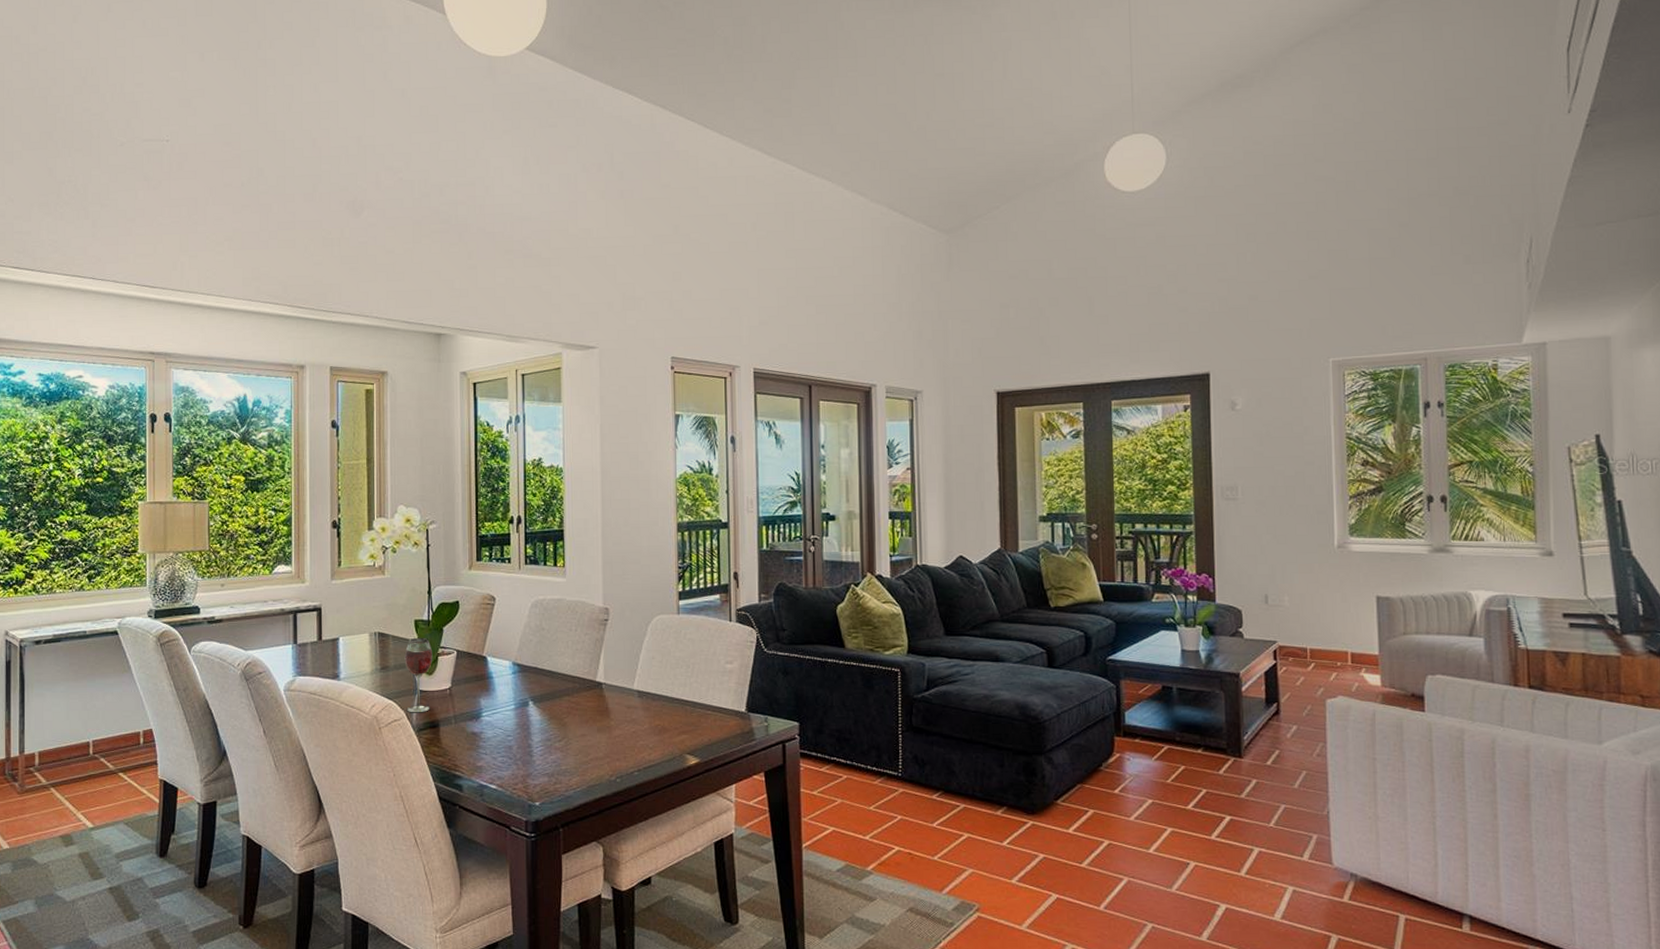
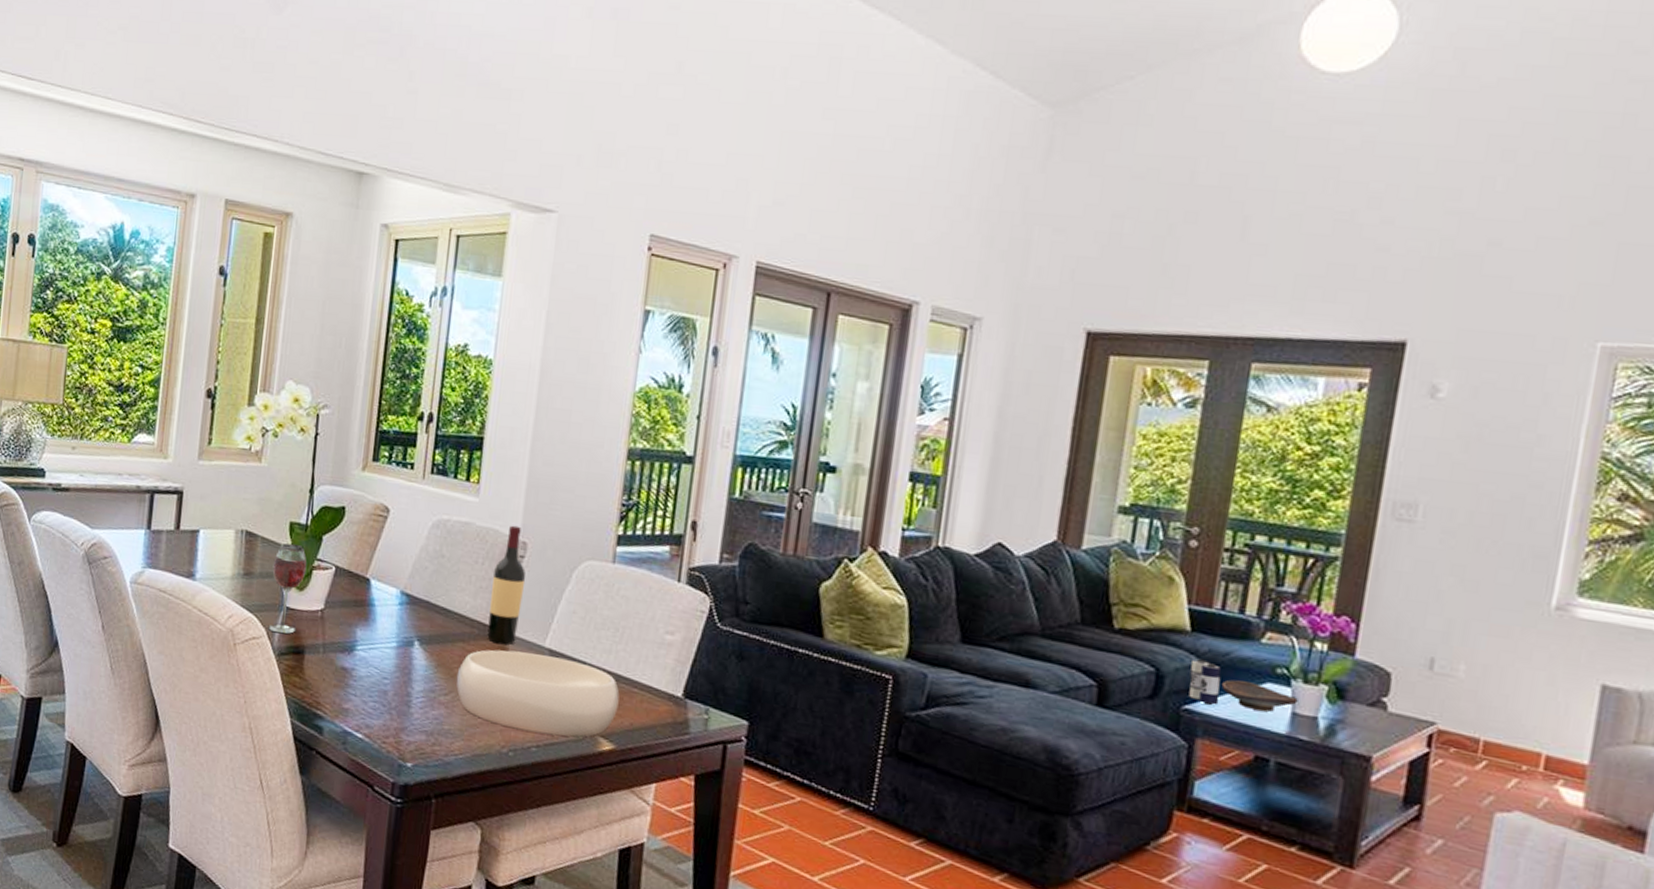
bowl: none [566,696,699,759] -> present [456,649,620,737]
wine bottle: none [586,596,612,693] -> present [487,525,526,645]
candle: none [1108,620,1131,655] -> present [1189,658,1222,706]
decorative bowl: none [1131,632,1184,652] -> present [1221,679,1298,712]

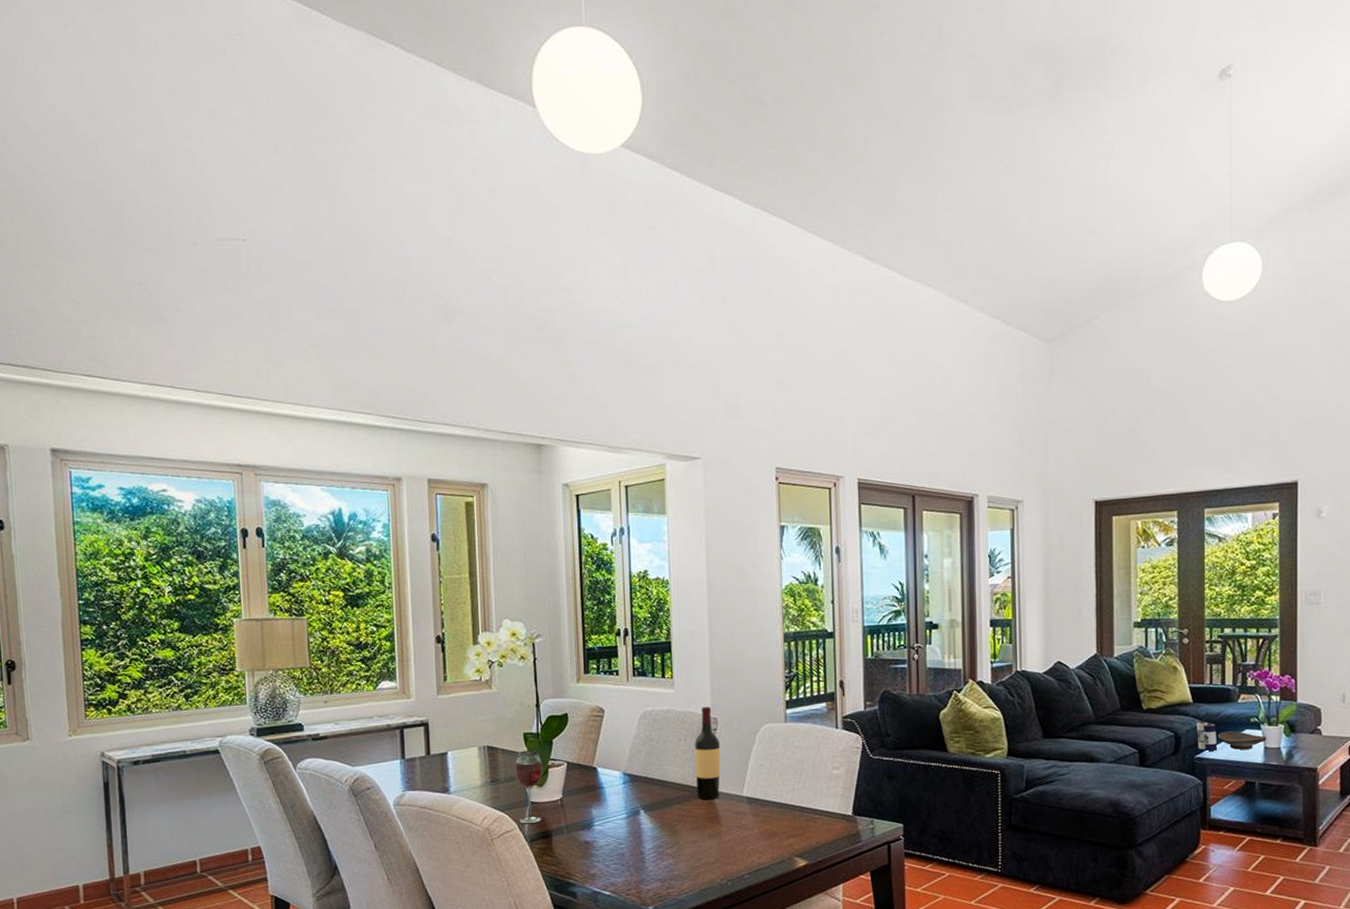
bowl: present [456,649,620,737] -> none [677,802,807,864]

